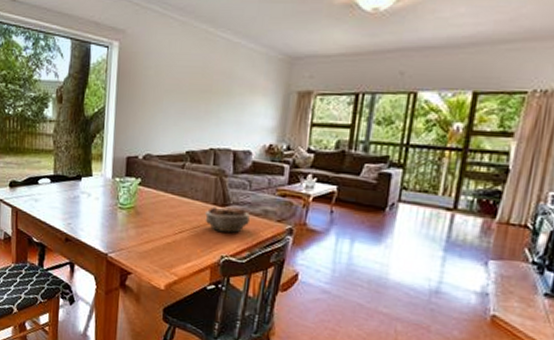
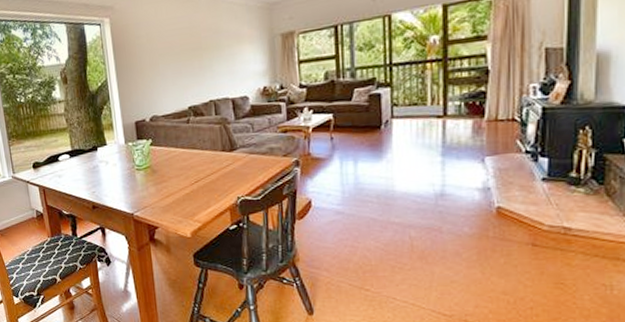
succulent planter: present [205,206,250,233] -> none [216,150,258,175]

